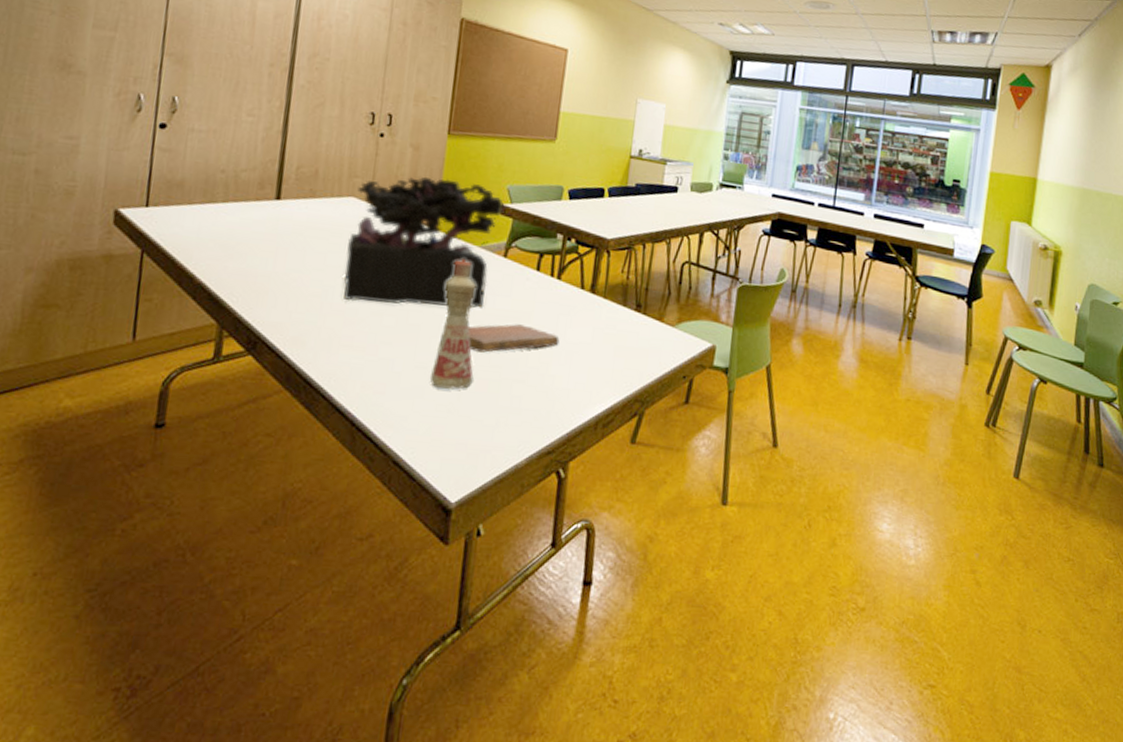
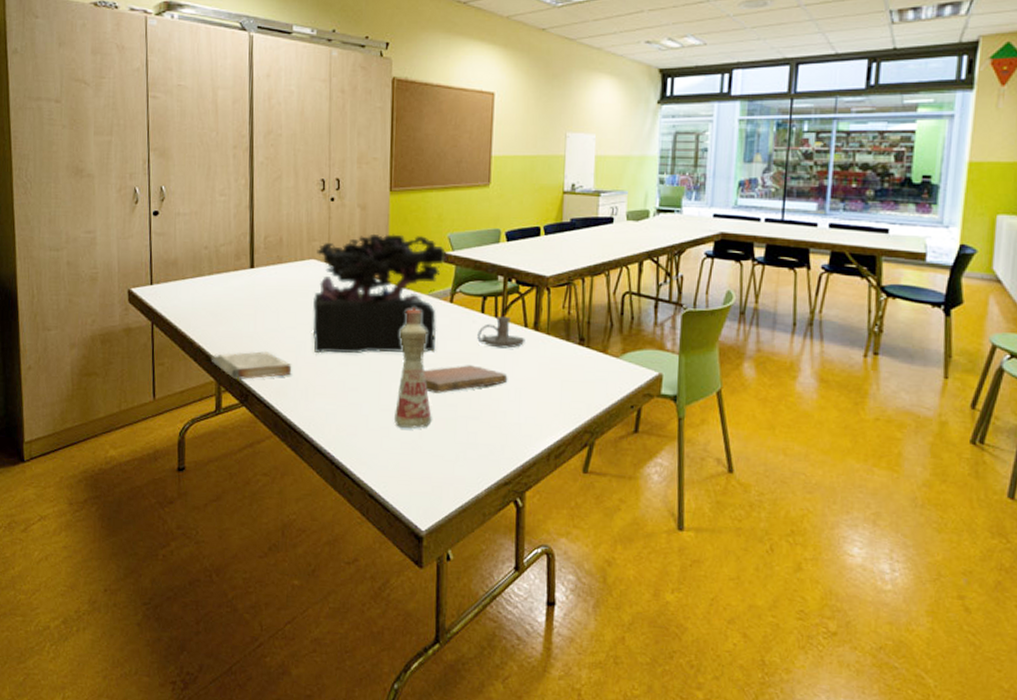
book: none [215,293,315,324] -> present [212,351,292,380]
candle holder: none [530,275,581,310] -> present [477,316,525,349]

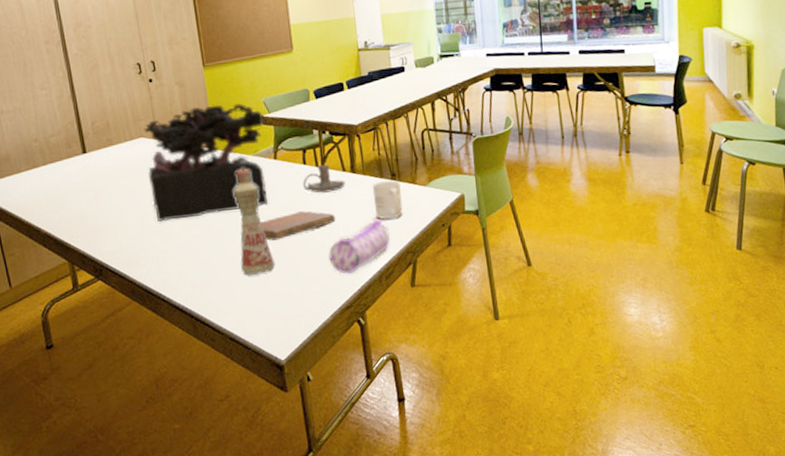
book: present [212,351,292,380] -> none [60,227,140,258]
pencil case: none [493,386,567,445] -> present [328,218,390,274]
mug: none [554,344,589,390] -> present [372,179,403,219]

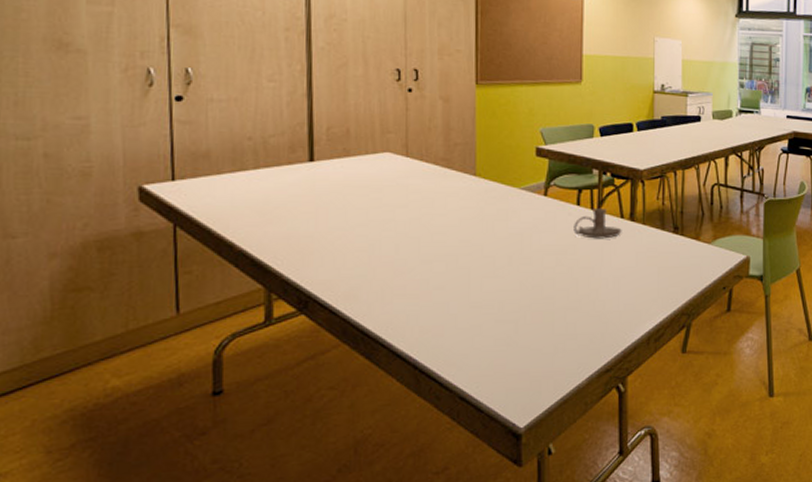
plant: present [144,103,269,222] -> none [388,126,540,252]
bottle: present [233,168,275,275] -> none [487,202,528,324]
notebook: present [260,211,336,241] -> none [517,257,606,287]
pencil case: present [328,218,390,274] -> none [592,273,664,332]
mug: present [372,179,403,219] -> none [651,233,683,276]

